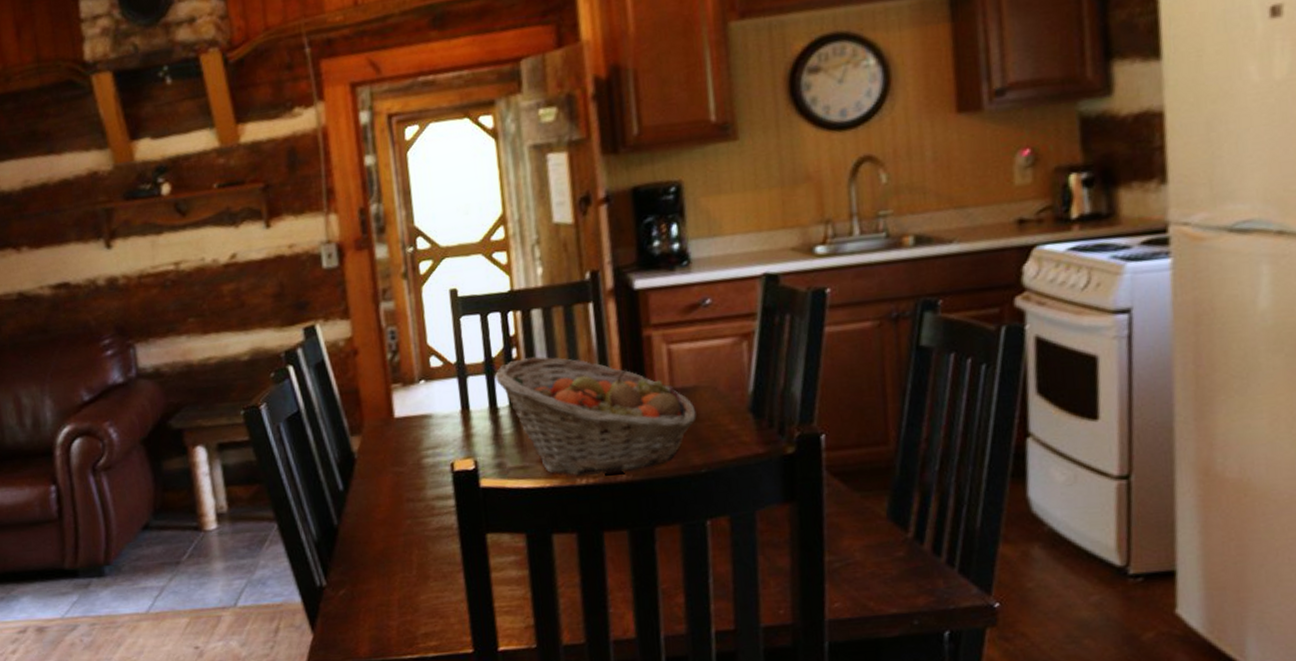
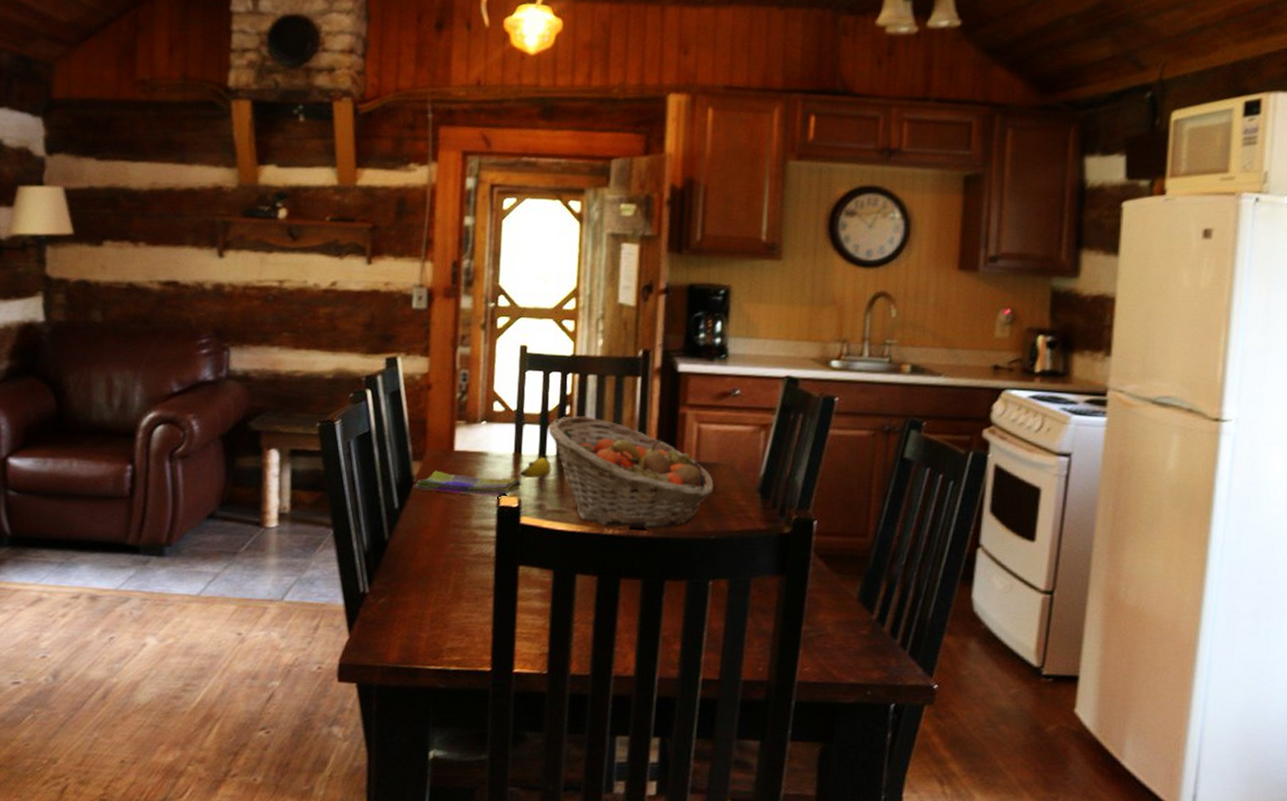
dish towel: none [355,437,475,467] -> present [412,470,521,497]
banana: none [470,410,506,436] -> present [519,457,551,479]

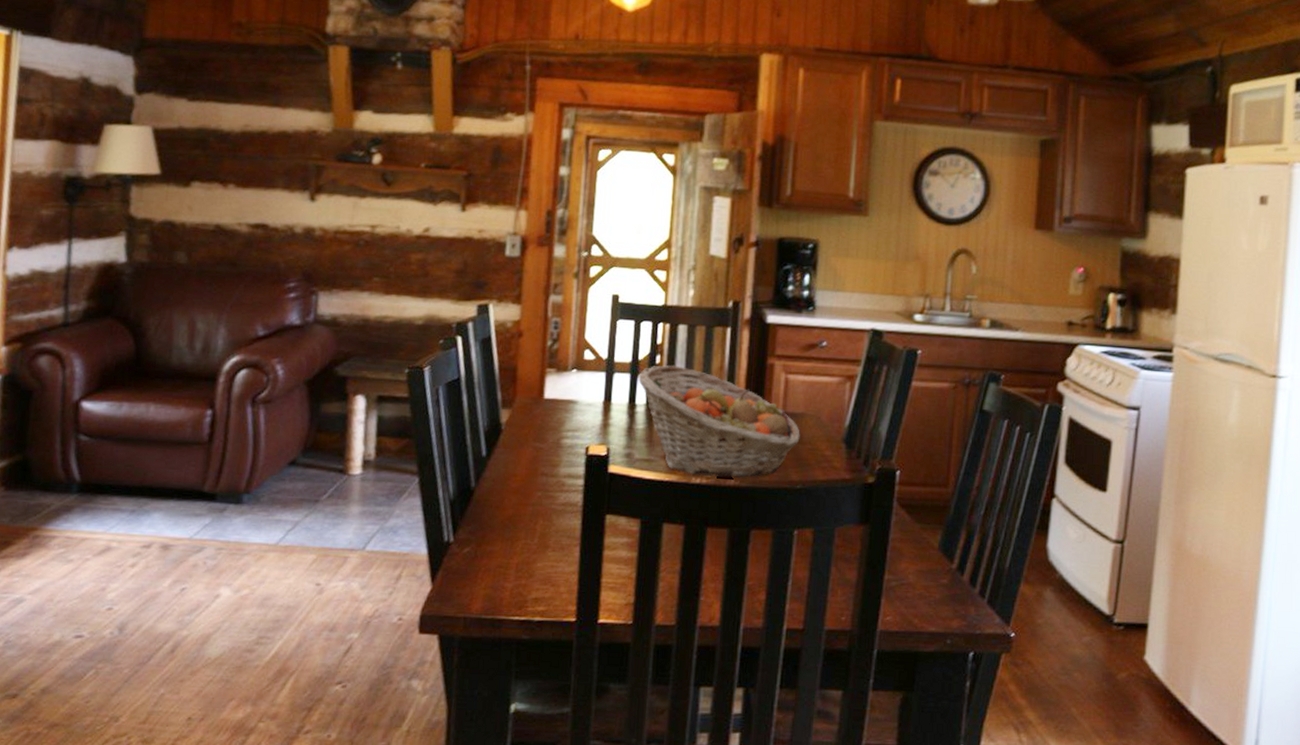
dish towel: present [412,470,521,497] -> none [501,418,610,445]
banana: present [519,457,551,479] -> none [608,406,641,427]

